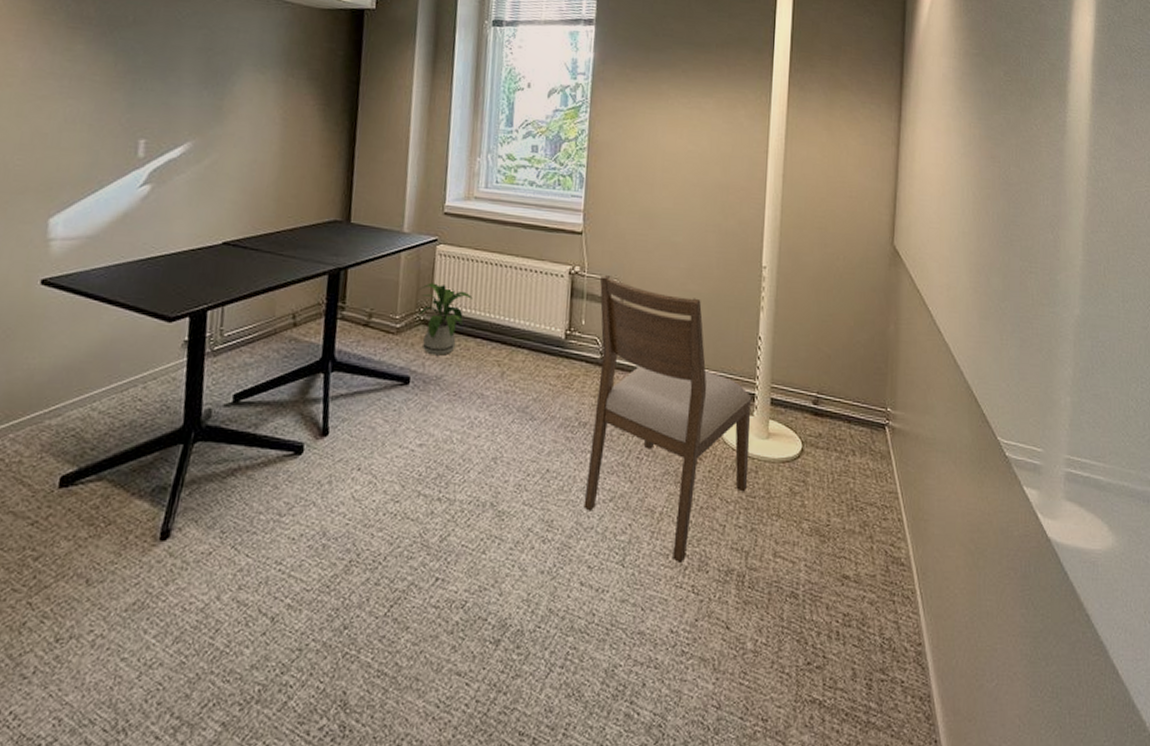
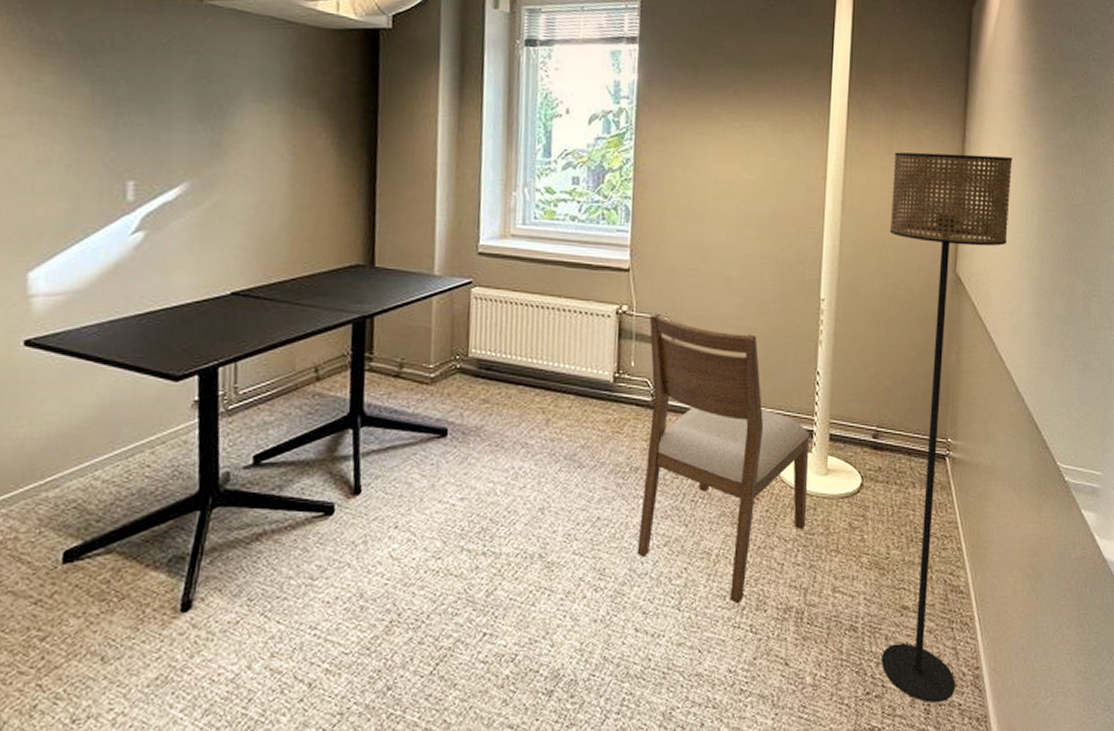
house plant: present [417,282,473,356] -> none [452,328,513,405]
floor lamp: none [822,129,947,679] -> present [882,152,1013,704]

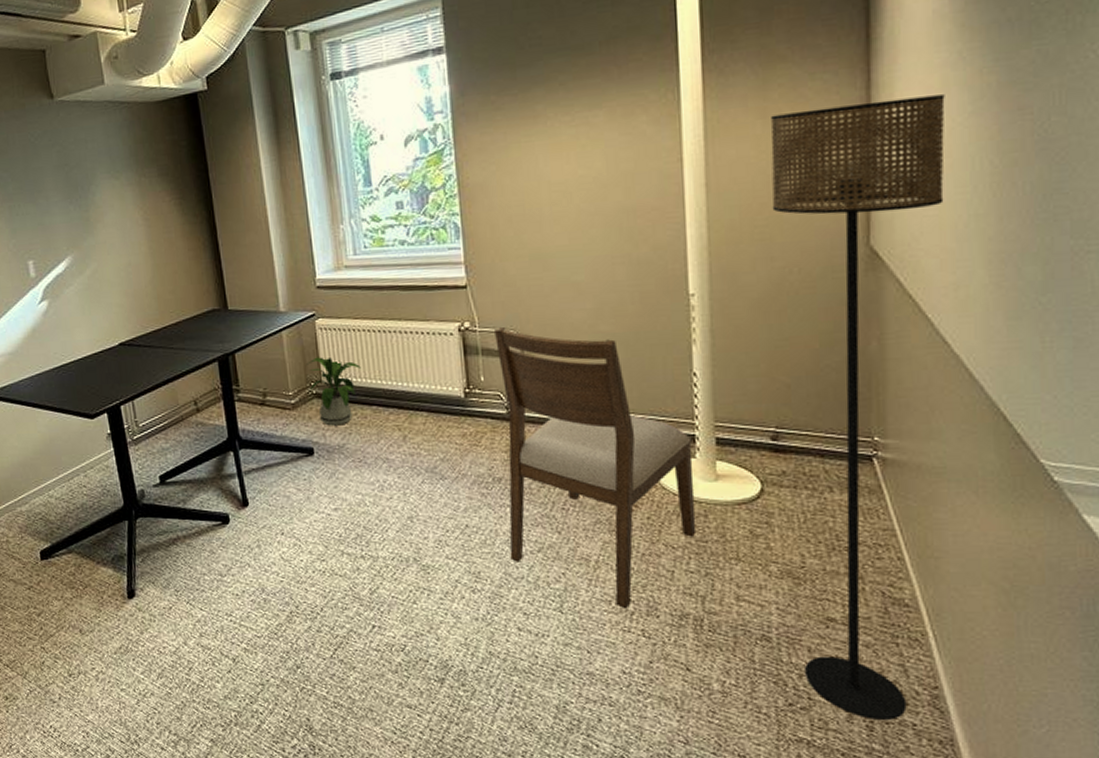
house plant: none [452,328,513,405] -> present [307,357,361,426]

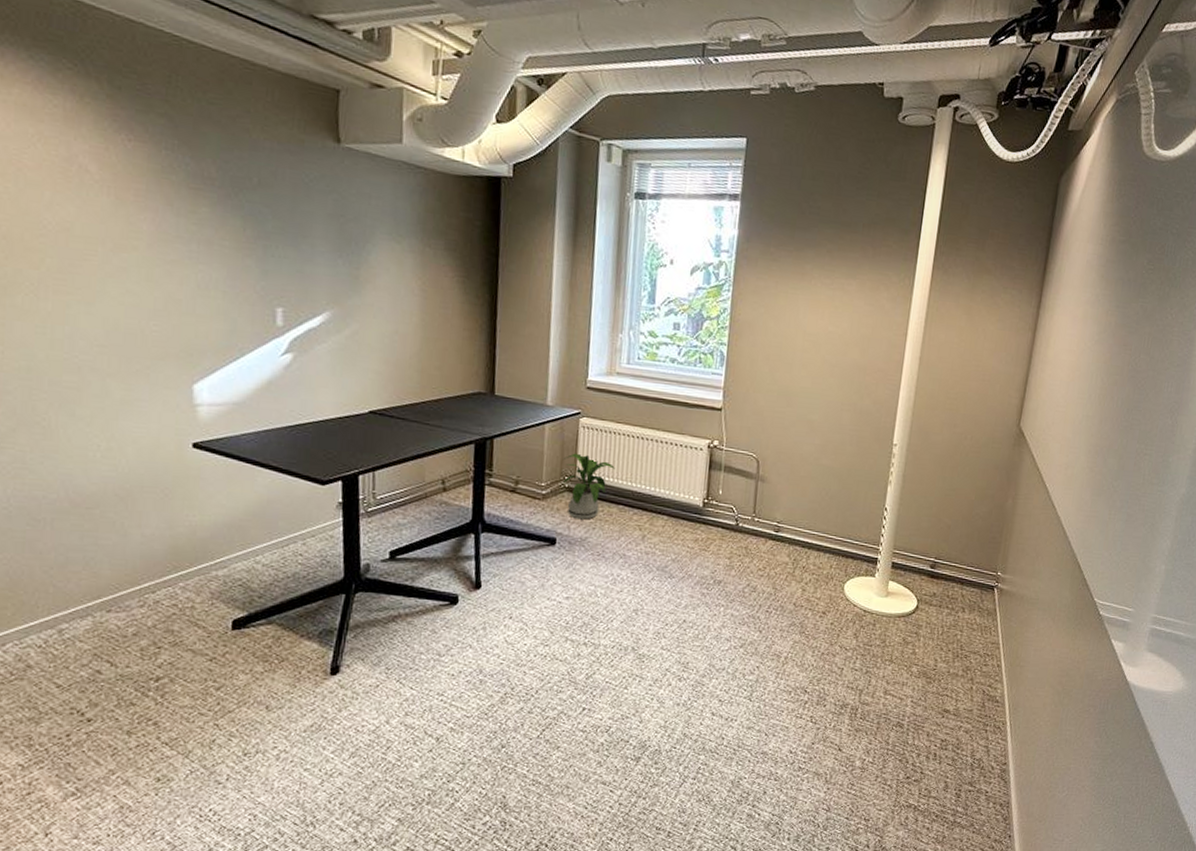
chair: present [495,326,697,609] -> none [716,448,875,699]
floor lamp: present [770,94,945,721] -> none [922,313,1084,790]

